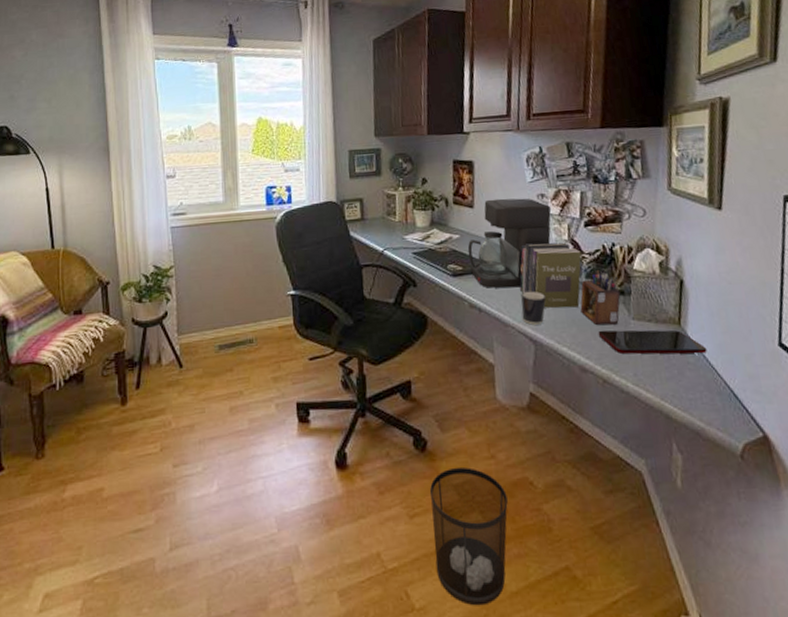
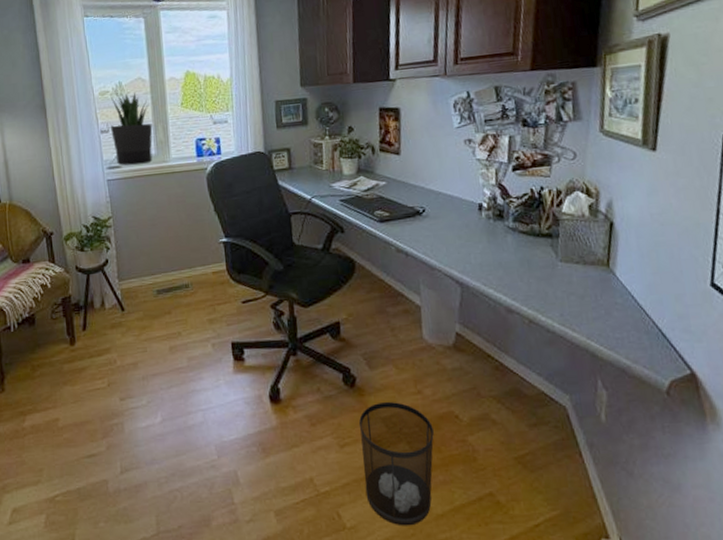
planter: none [176,136,221,213] -> present [110,92,153,166]
coffee maker: present [467,198,552,288] -> none [394,143,479,233]
books: present [519,242,582,308] -> none [446,187,509,252]
mug: present [521,291,547,325] -> none [447,235,473,268]
desk organizer: present [580,269,621,326] -> none [507,212,548,268]
smartphone: present [598,330,707,355] -> none [524,271,636,296]

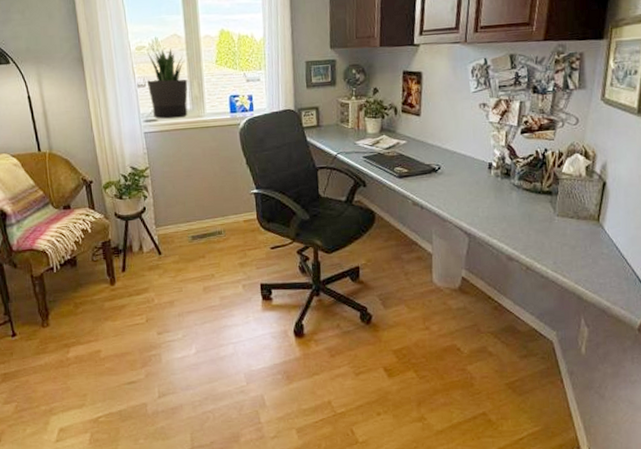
waste bin: present [358,401,434,526] -> none [373,336,438,441]

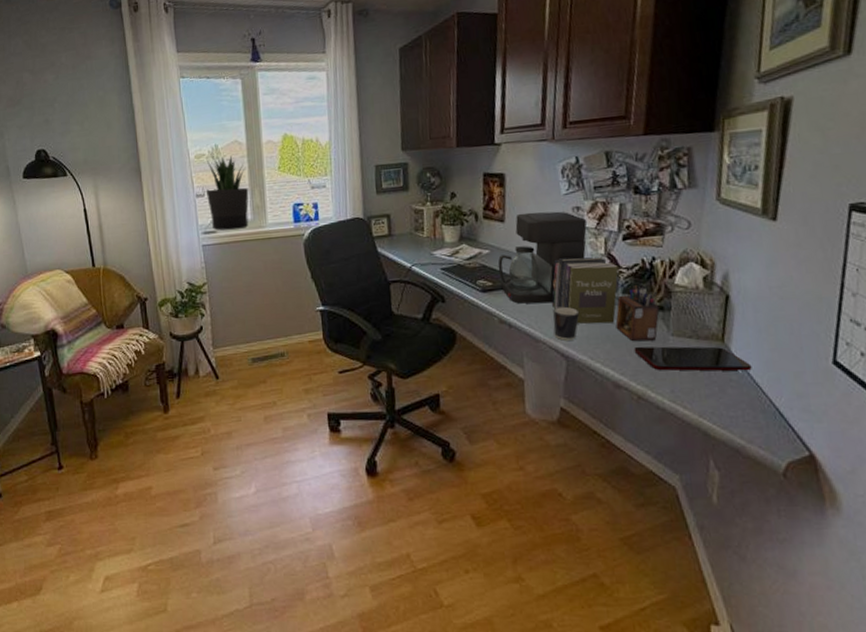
coffee maker: none [413,107,492,189] -> present [497,211,588,304]
books: none [458,148,516,206] -> present [552,257,619,324]
mug: none [458,191,482,220] -> present [553,306,580,341]
desk organizer: none [511,172,548,221] -> present [615,284,660,342]
smartphone: none [525,225,620,246] -> present [633,346,752,372]

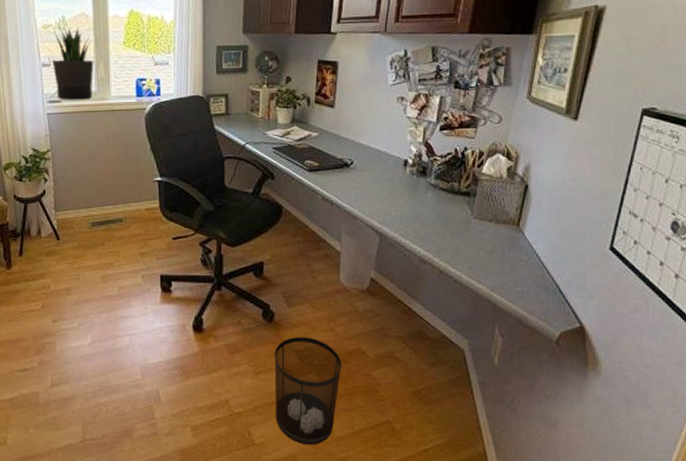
waste bin: none [458,477,536,606] -> present [274,336,342,445]
coffee maker: present [497,211,588,304] -> none [325,100,410,185]
books: present [552,257,619,324] -> none [371,144,433,205]
mug: present [553,306,580,341] -> none [370,188,395,219]
desk organizer: present [615,284,660,342] -> none [426,171,466,223]
smartphone: present [633,346,752,372] -> none [440,227,541,253]

